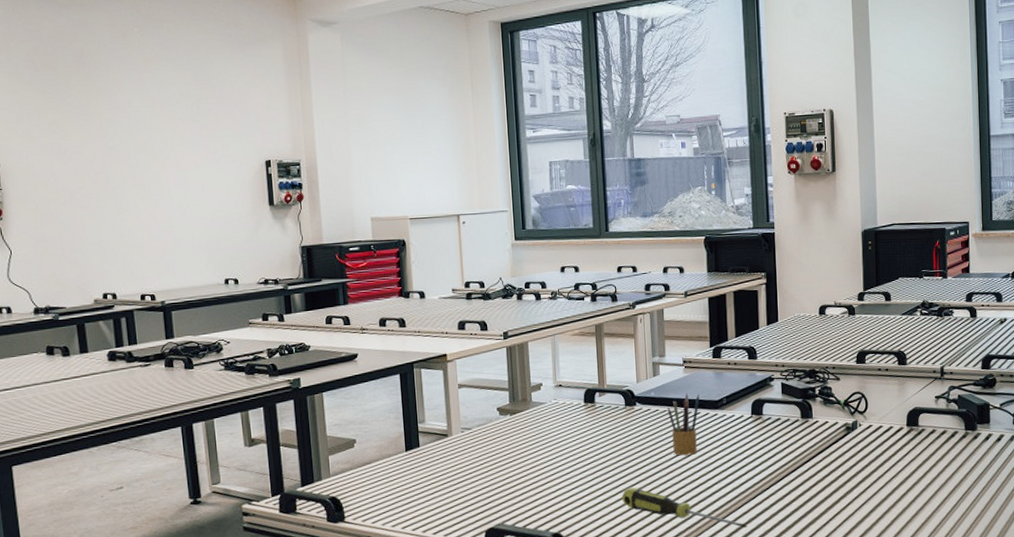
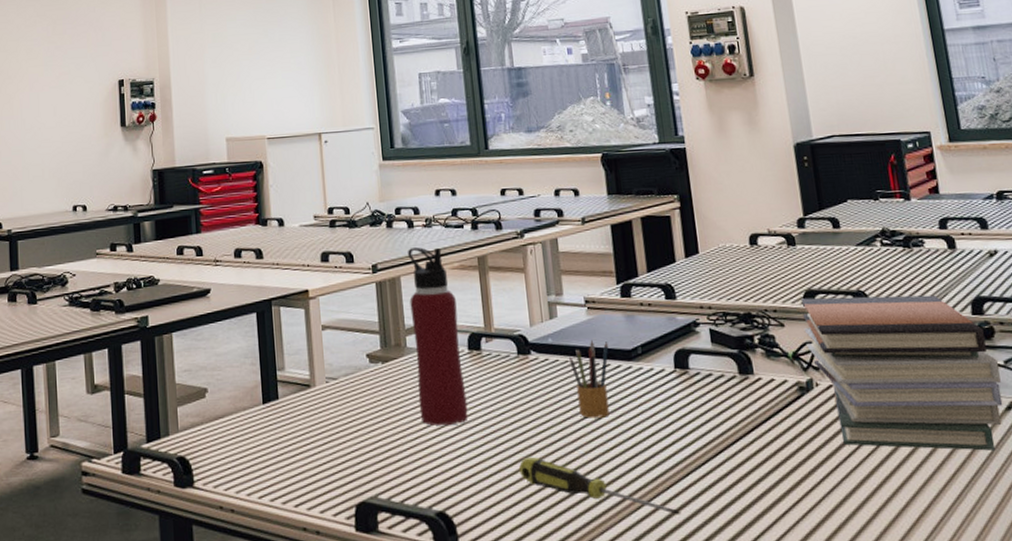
water bottle: none [535,317,582,465] -> present [408,247,468,426]
book stack: none [854,354,996,472] -> present [801,295,1003,451]

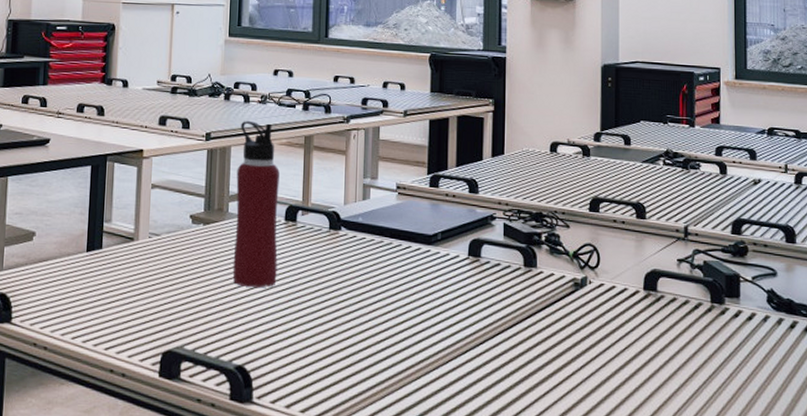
screwdriver: present [519,456,682,515] -> none [317,323,456,387]
pencil box: present [569,339,610,418] -> none [375,222,412,294]
book stack: present [801,295,1003,451] -> none [586,204,746,354]

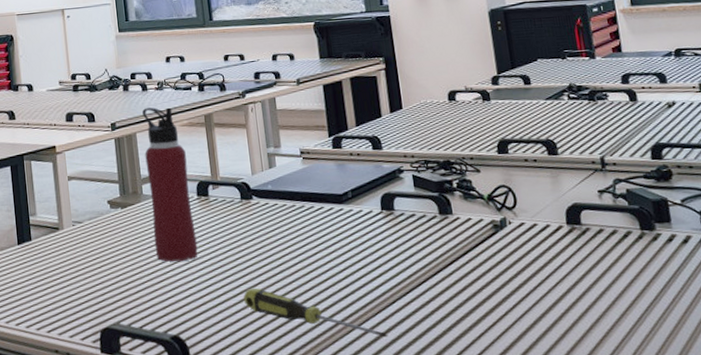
screwdriver: none [317,323,456,387] -> present [244,287,388,338]

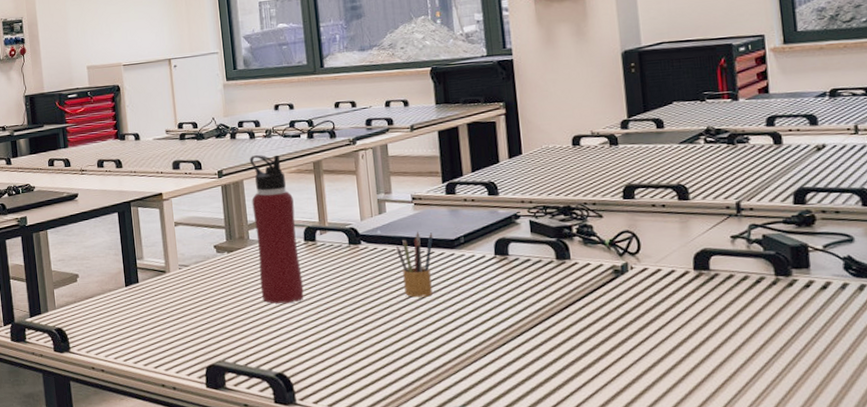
screwdriver: present [244,287,388,338] -> none [349,329,497,378]
pencil box: none [287,186,323,254] -> present [396,231,433,298]

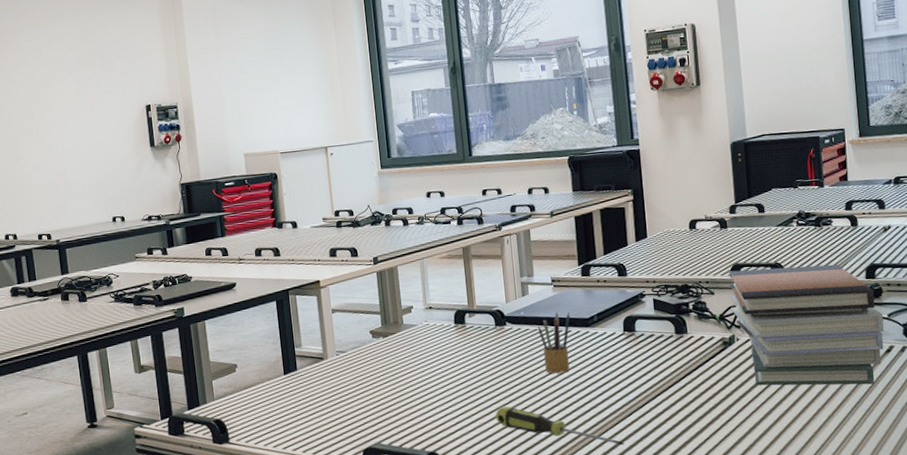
water bottle: present [250,155,304,304] -> none [403,241,455,386]
screwdriver: none [349,329,497,378] -> present [496,406,625,446]
book stack: none [620,187,818,325] -> present [729,264,884,386]

